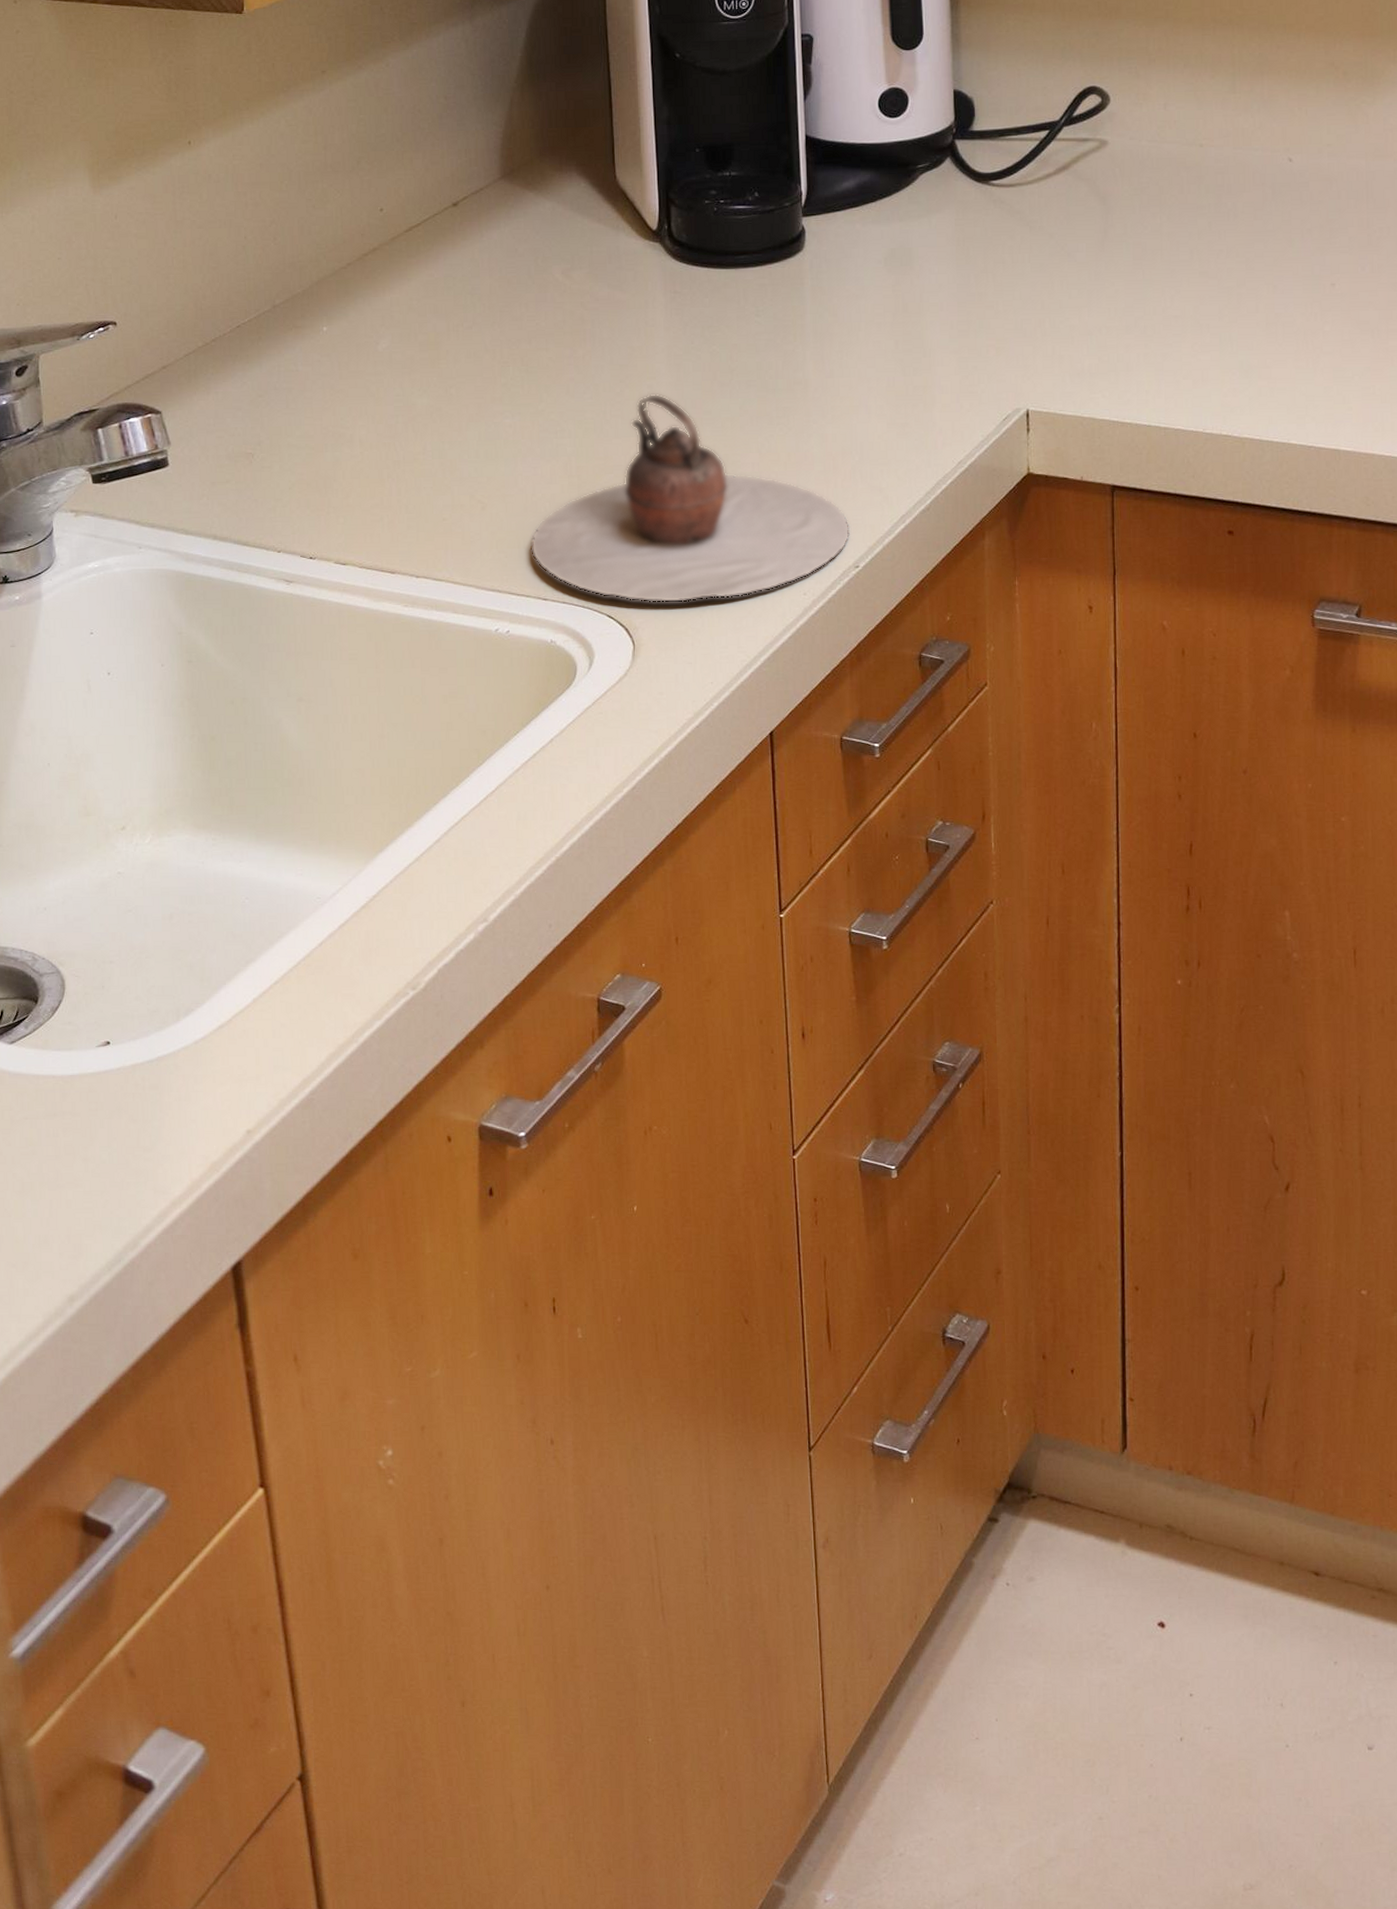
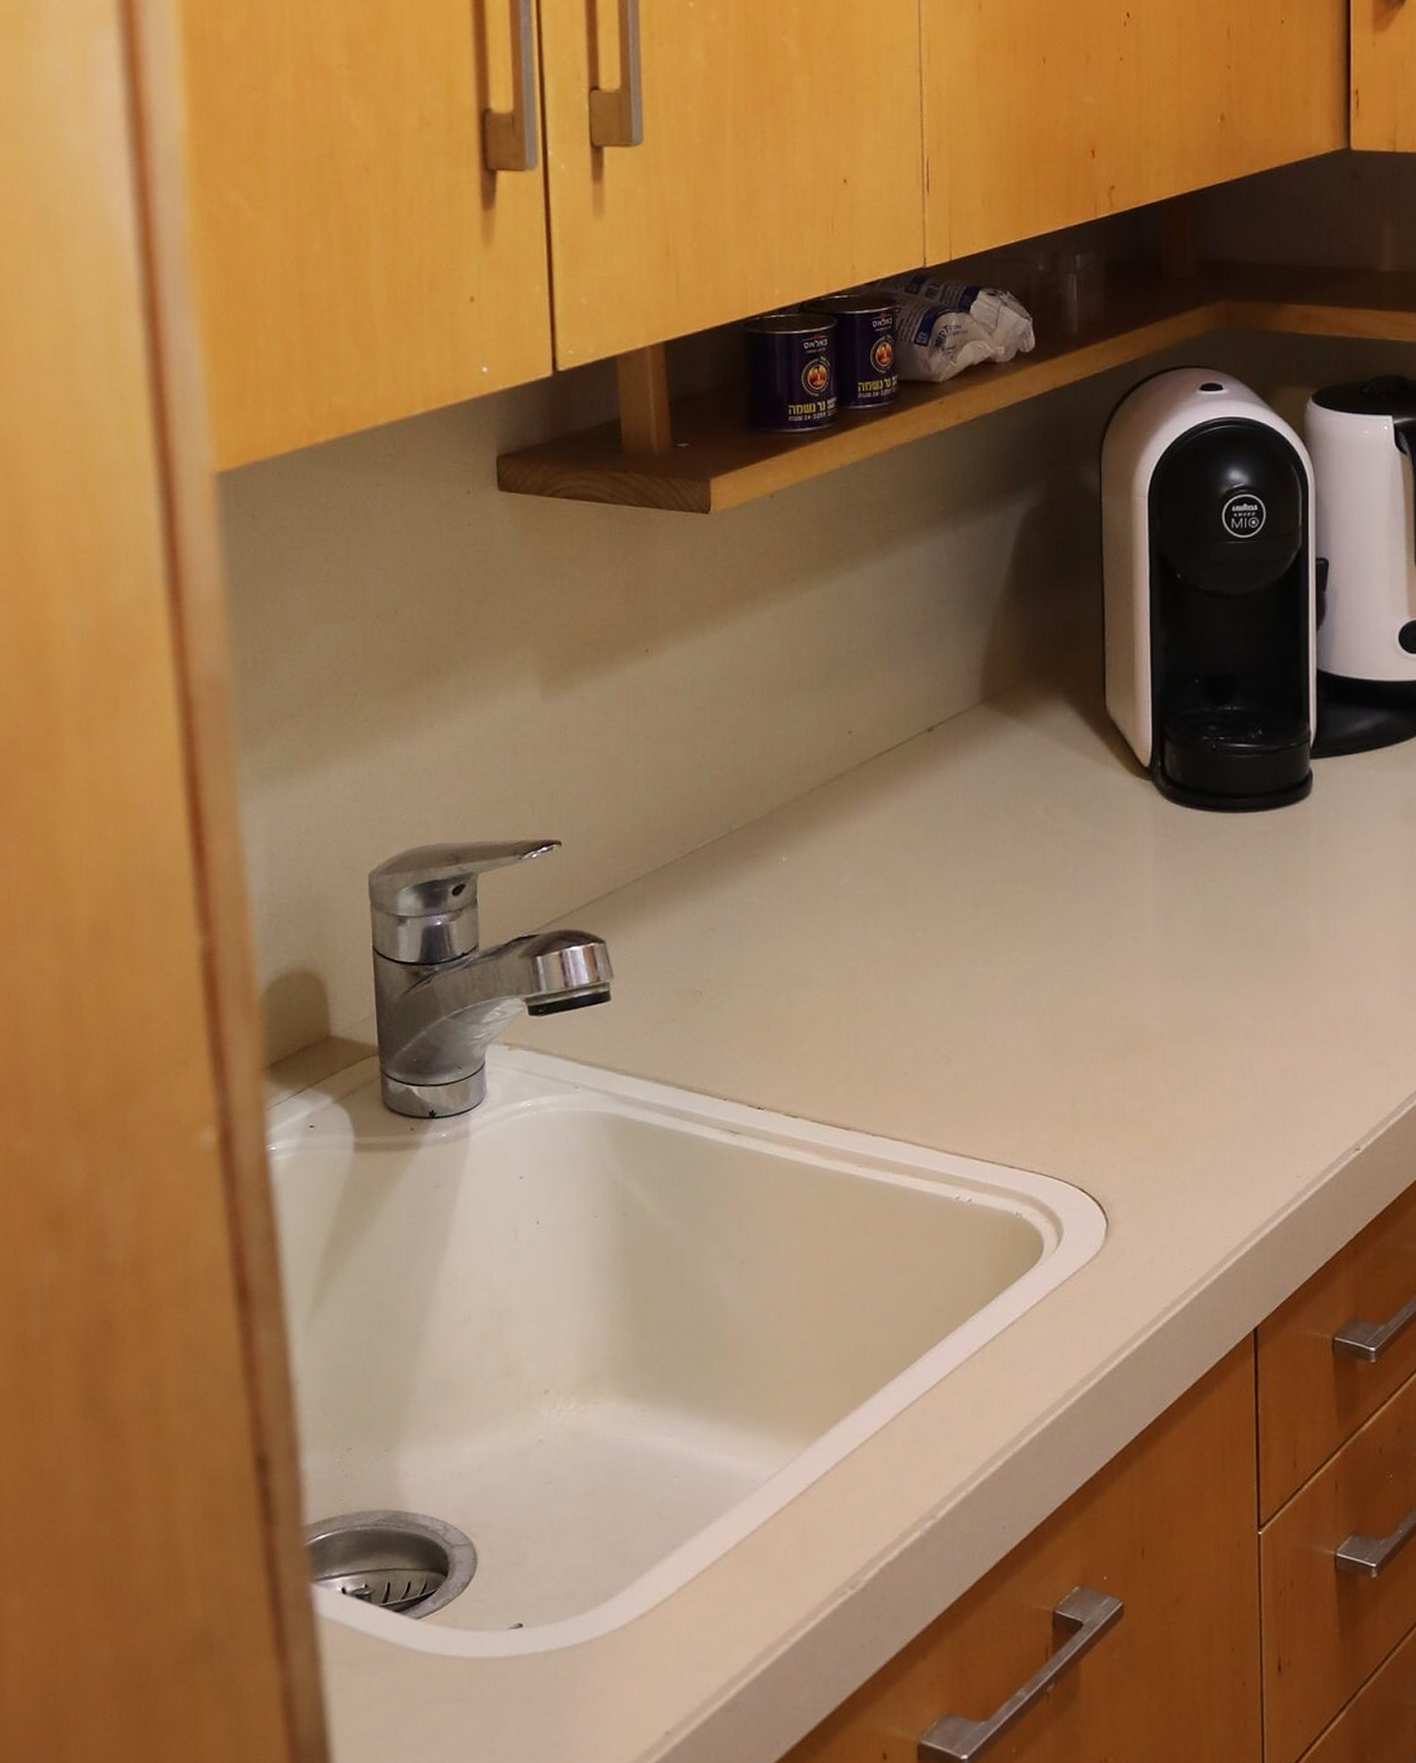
teapot: present [530,393,852,603] -> none [998,946,1353,1179]

